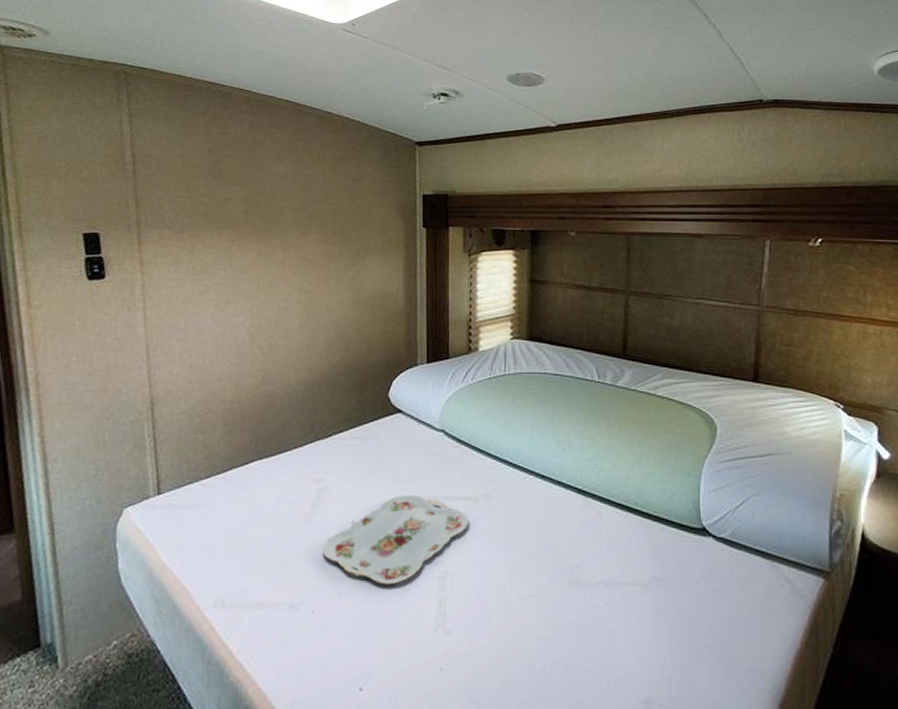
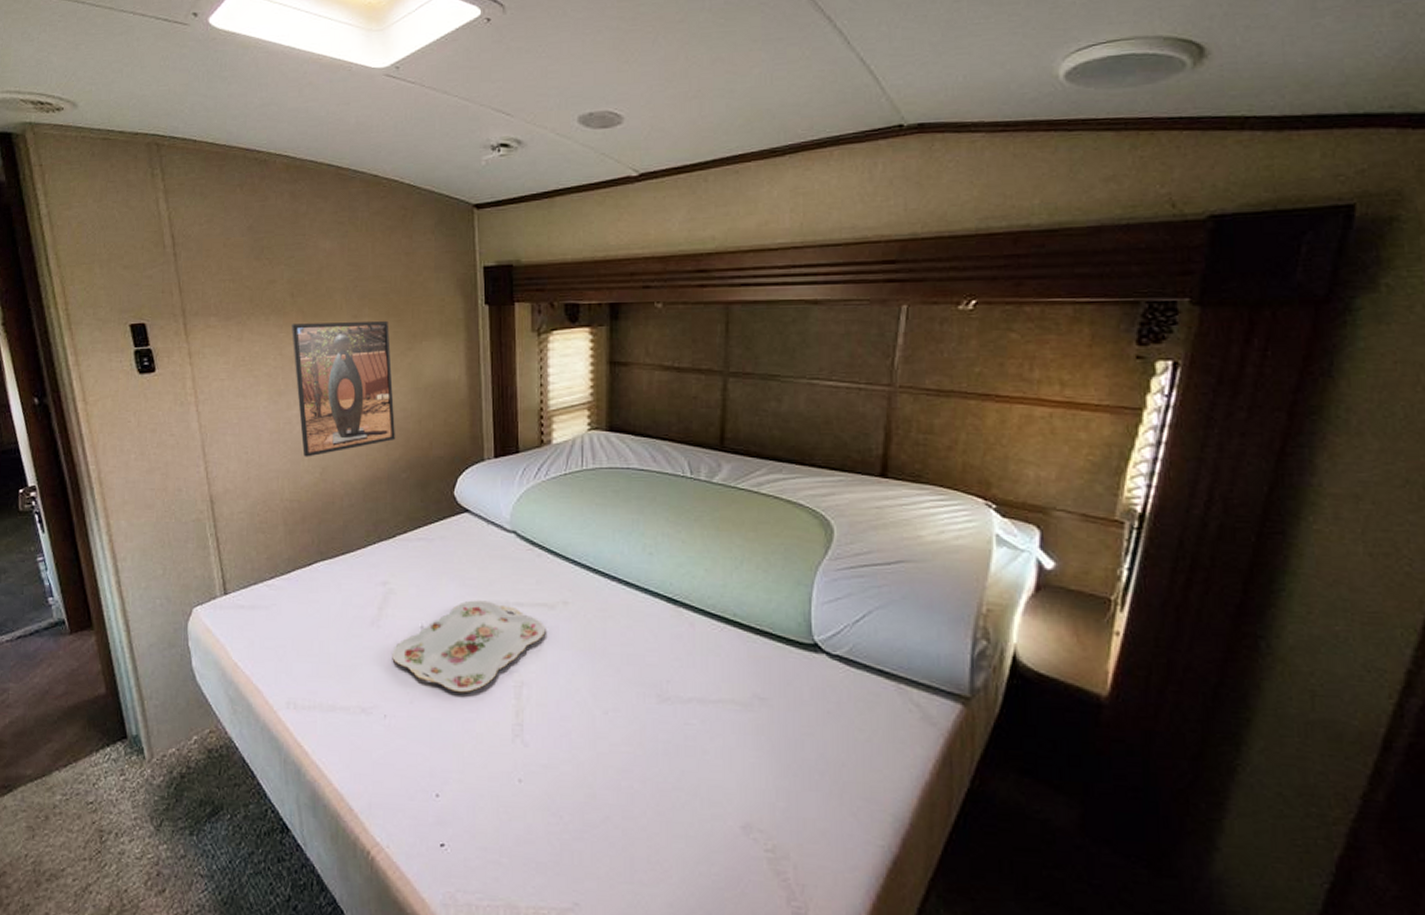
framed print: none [243,238,337,361] -> present [292,321,395,457]

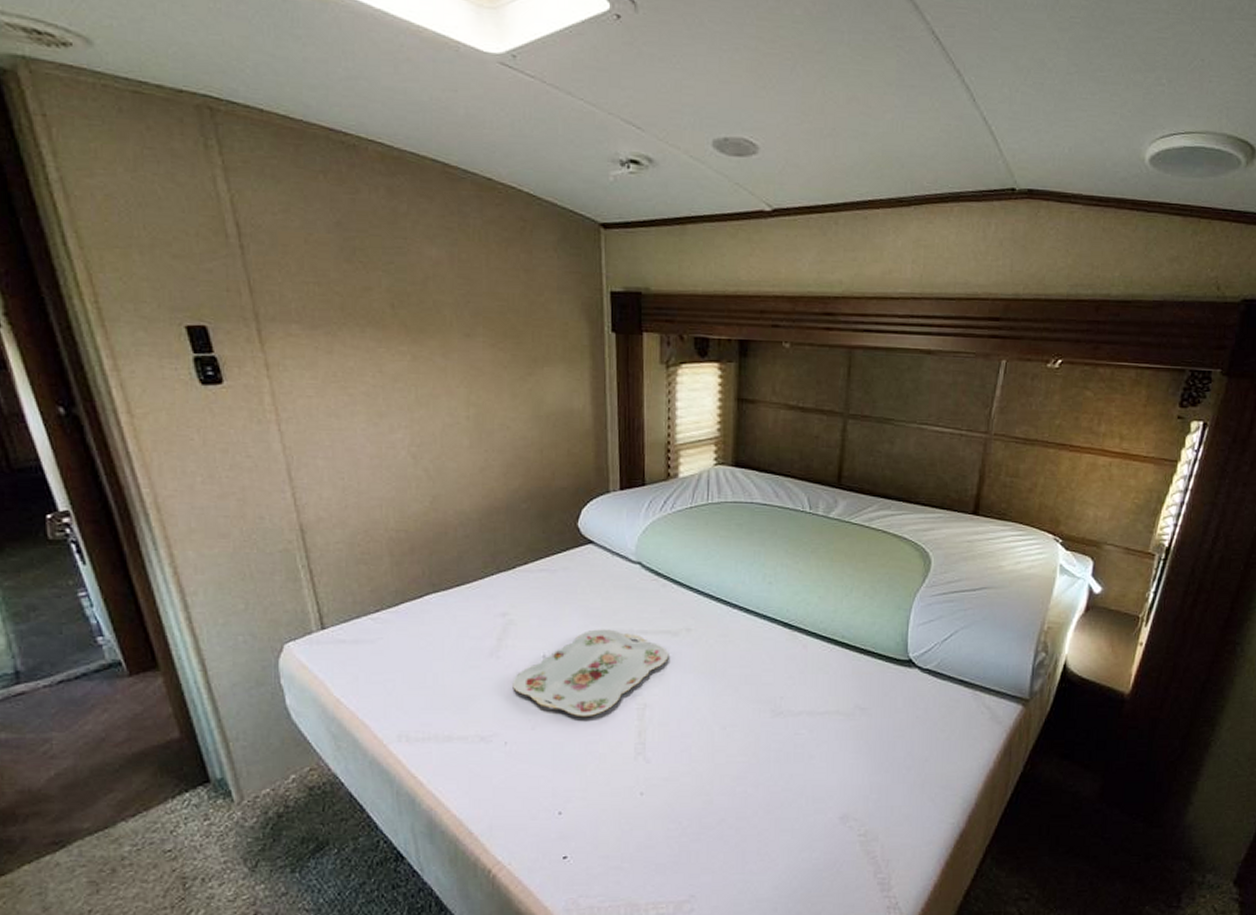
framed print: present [292,321,395,457] -> none [393,338,514,485]

